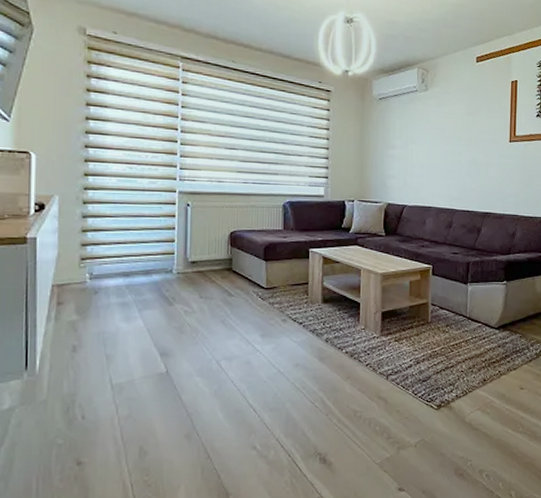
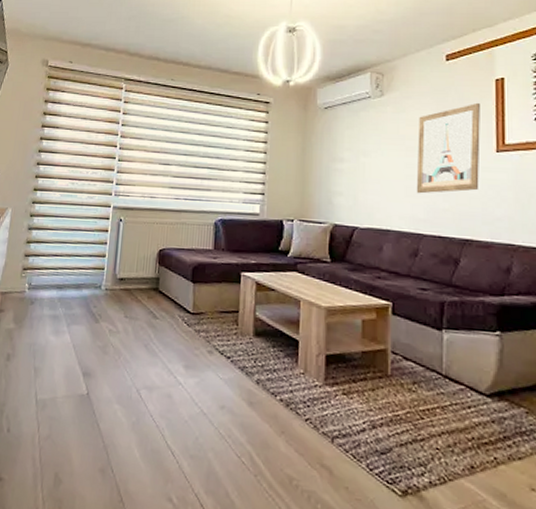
wall art: none [451,100,500,176] -> present [416,102,480,194]

